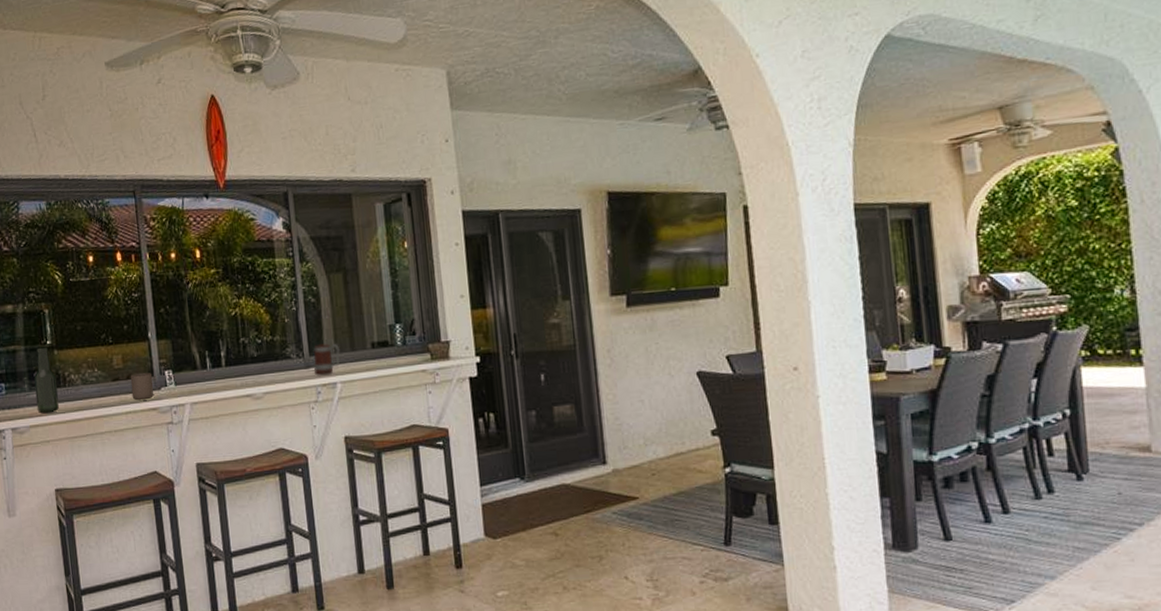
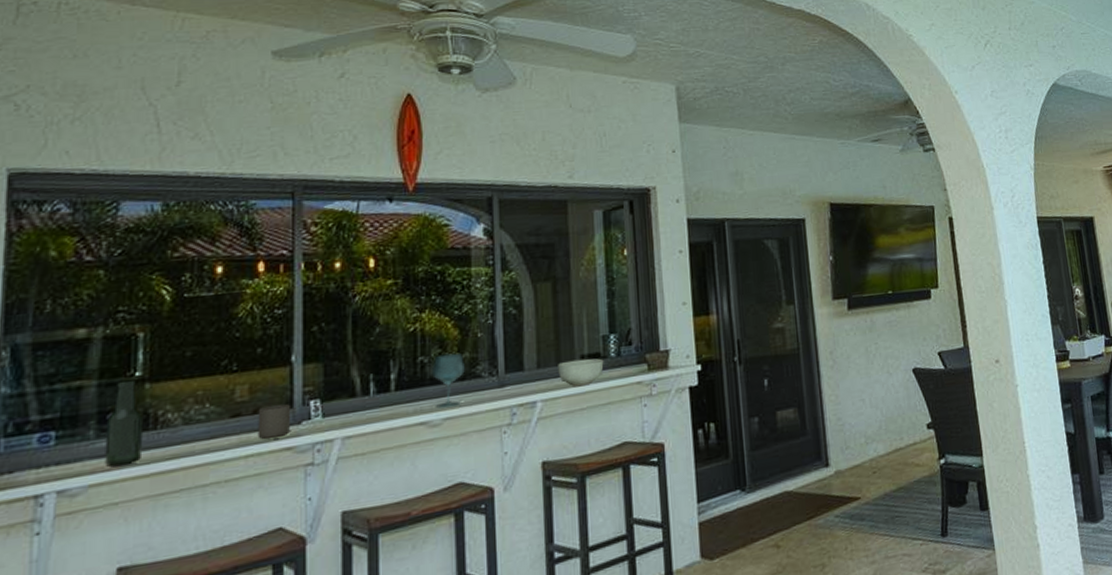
wine glass: none [251,336,278,384] -> present [431,353,466,409]
beer mug: present [314,343,340,376] -> none [510,358,543,396]
bowl: none [352,345,392,371] -> present [558,358,604,387]

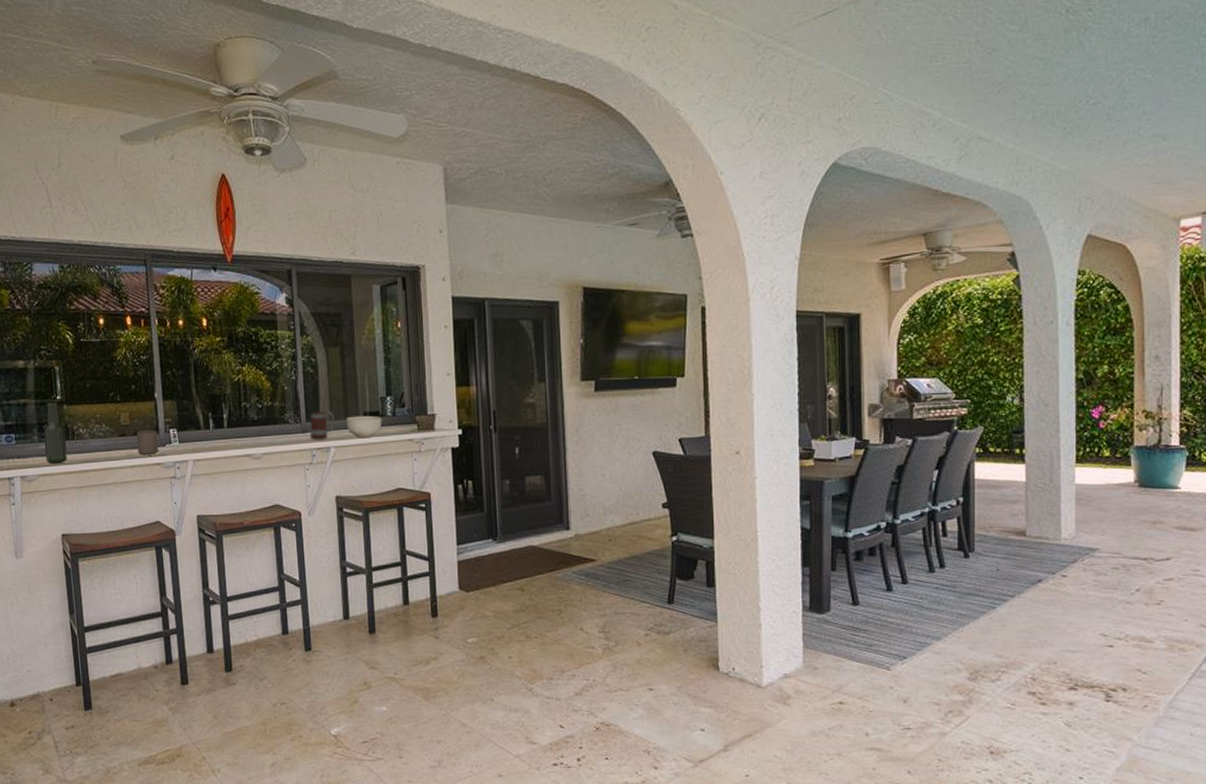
wine glass: present [431,353,466,409] -> none [252,401,277,446]
beer mug: none [510,358,543,396] -> present [310,411,335,441]

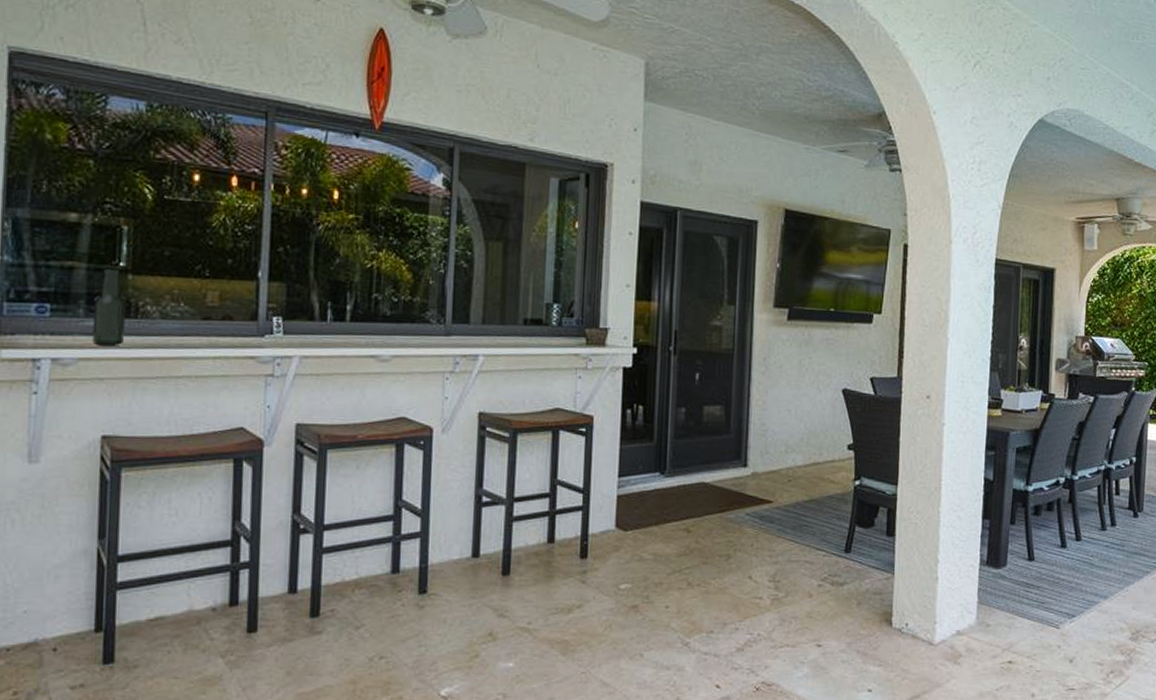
cup: present [136,429,159,456] -> none [225,314,256,346]
beer mug: present [310,411,335,441] -> none [455,312,487,346]
bowl: present [346,415,382,438] -> none [501,321,545,349]

